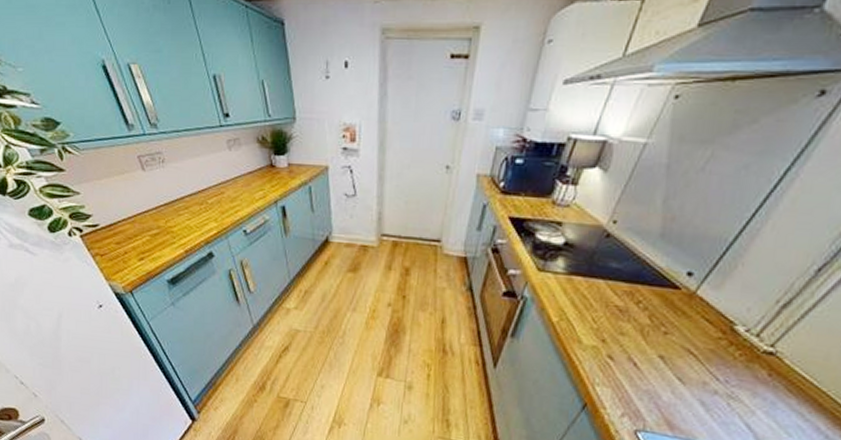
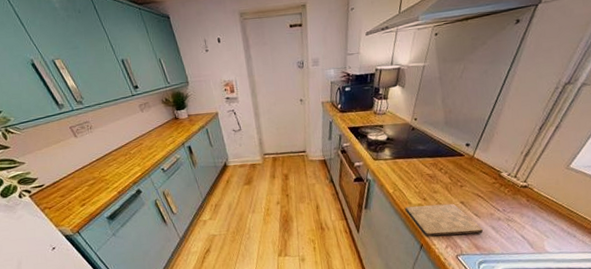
cutting board: none [571,346,685,408] -> present [405,203,483,237]

